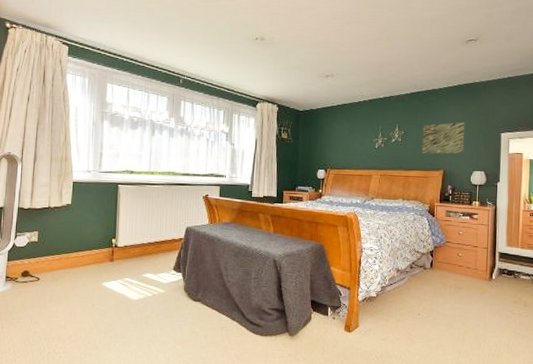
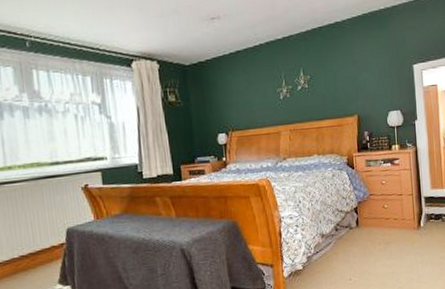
wall art: present [422,122,465,154] -> none [329,57,377,100]

